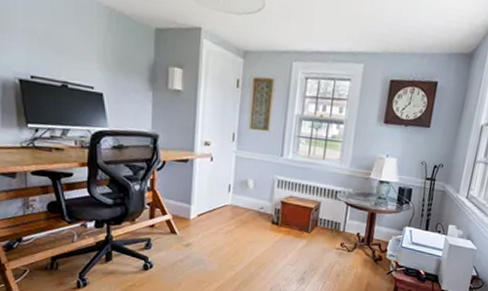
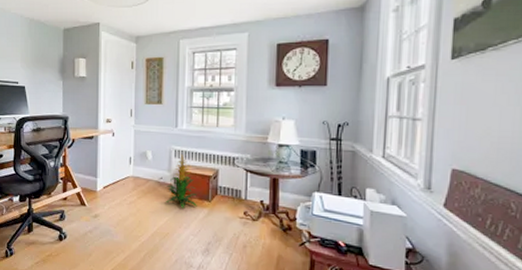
indoor plant: none [265,184,298,239] -> present [166,153,197,208]

